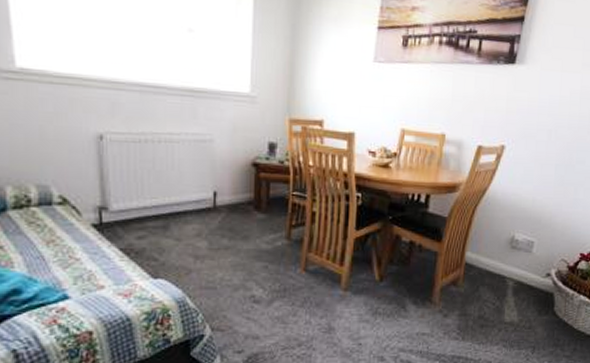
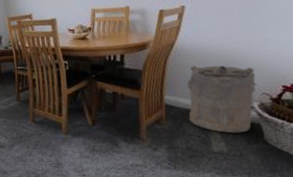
laundry hamper: none [487,220,559,302] -> present [187,65,257,134]

